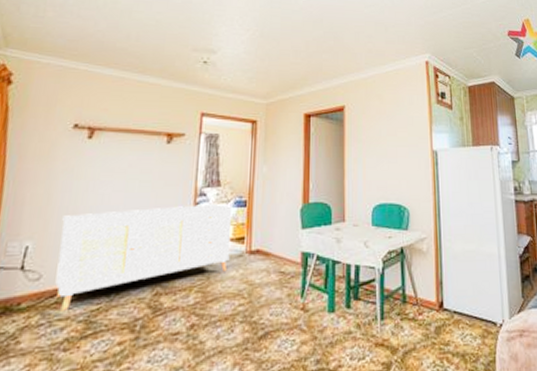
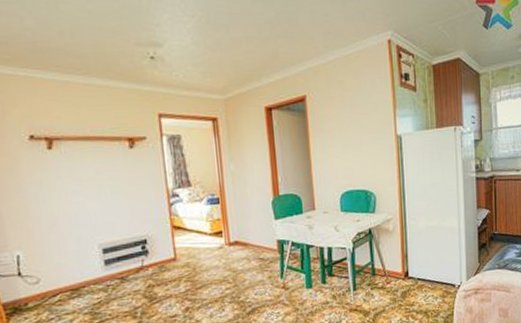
sideboard: present [55,204,233,312] -> none [44,203,211,307]

